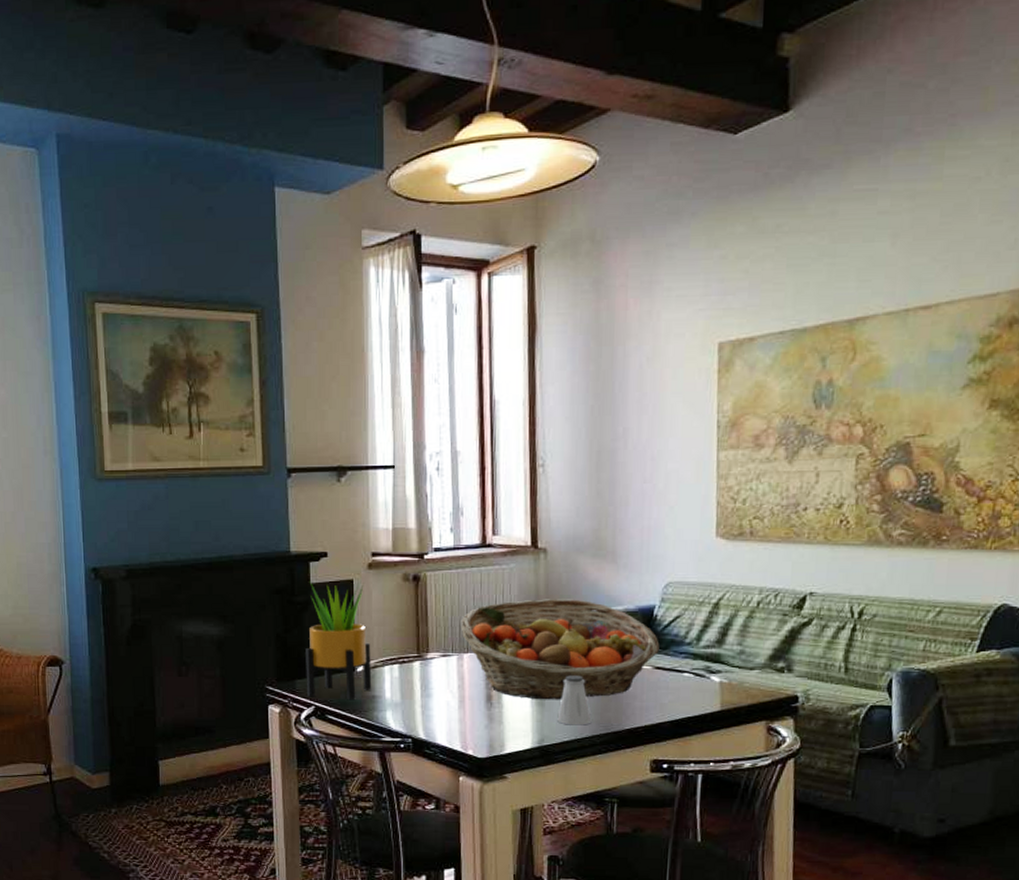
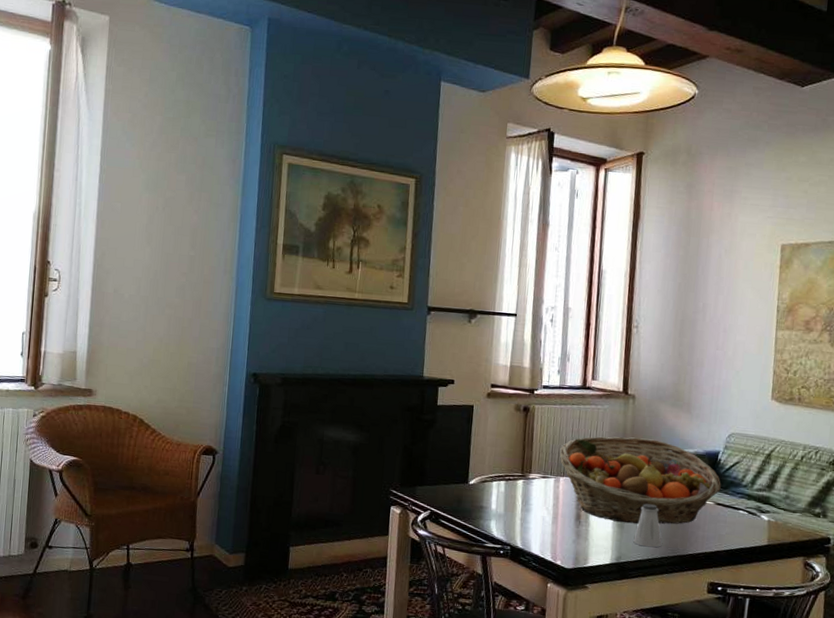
potted plant: present [306,581,372,699] -> none [425,403,483,508]

